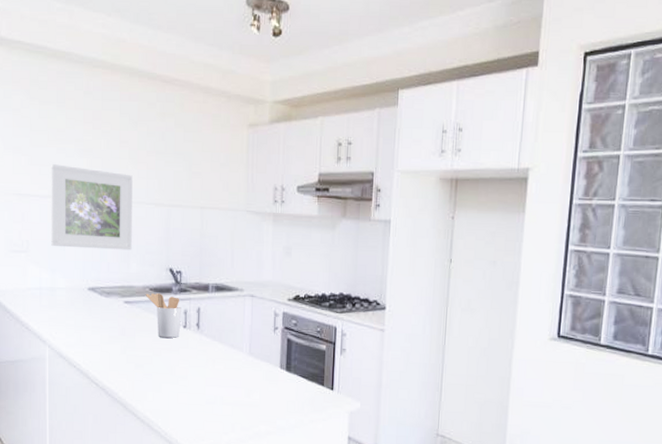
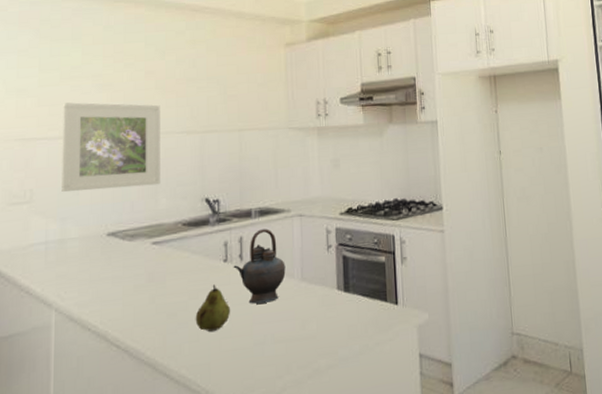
utensil holder: present [146,293,181,338] -> none [178,227,221,277]
fruit: none [158,346,188,385] -> present [195,284,231,332]
teapot: none [191,303,236,369] -> present [233,228,286,304]

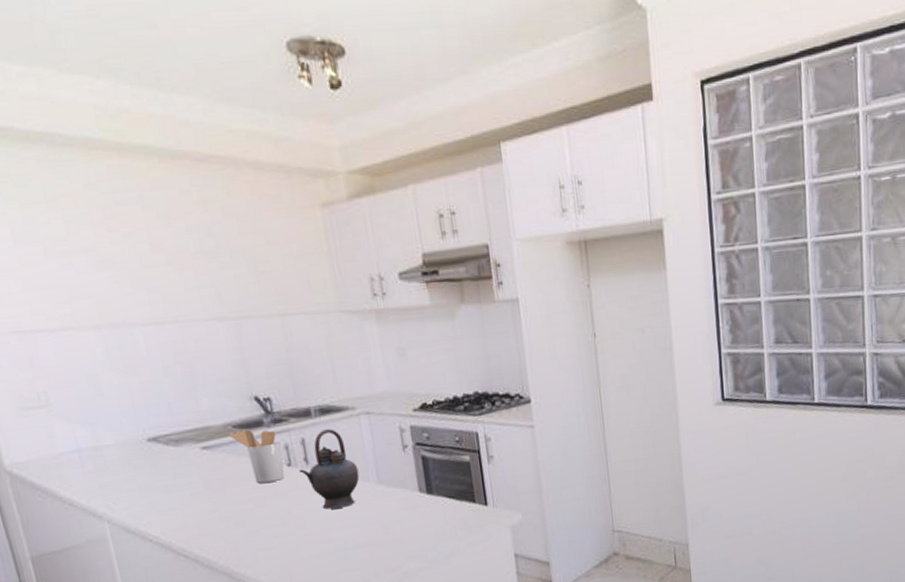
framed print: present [61,102,160,192] -> none [55,285,198,393]
utensil holder: none [178,227,221,277] -> present [229,430,285,483]
fruit: present [195,284,231,332] -> none [265,490,304,539]

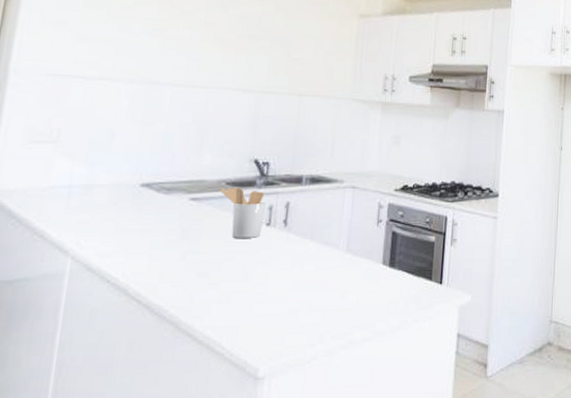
teapot: present [299,429,360,510] -> none [276,197,332,271]

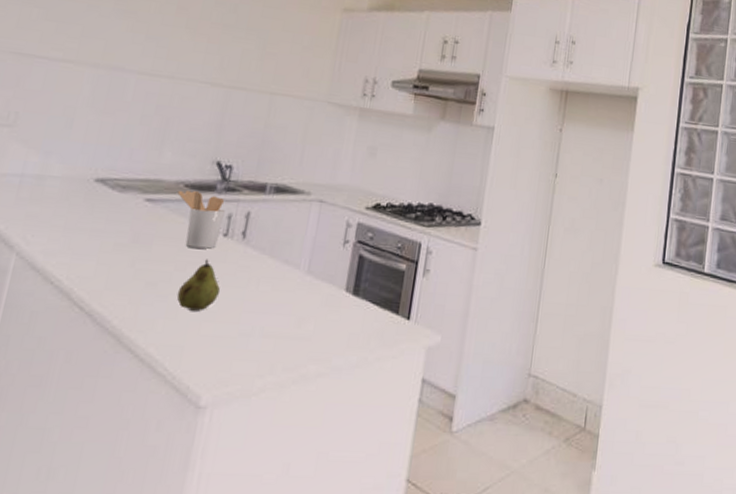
fruit: none [227,247,268,294] -> present [176,259,221,311]

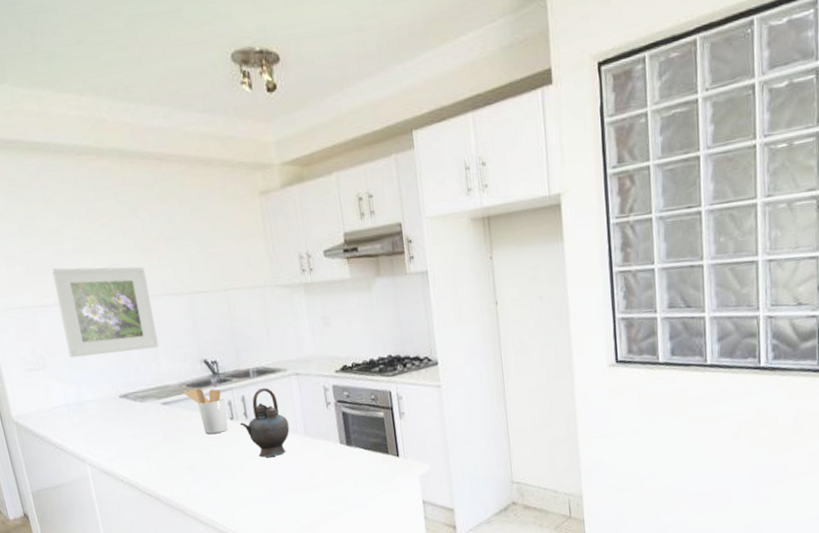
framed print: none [52,22,187,136] -> present [50,267,159,357]
fruit: present [176,259,221,311] -> none [212,440,244,482]
teapot: none [233,208,293,291] -> present [239,388,290,458]

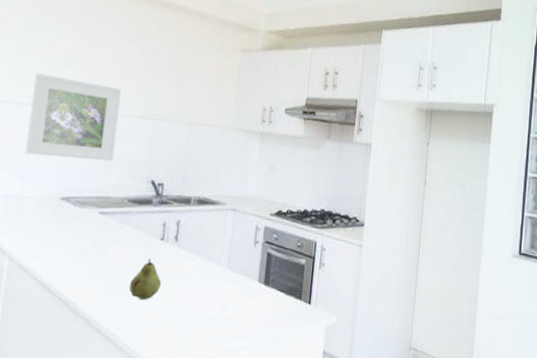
utensil holder: present [183,388,228,434] -> none [123,204,160,250]
fruit: none [212,440,244,482] -> present [129,258,162,300]
teapot: present [239,388,290,458] -> none [168,216,215,283]

